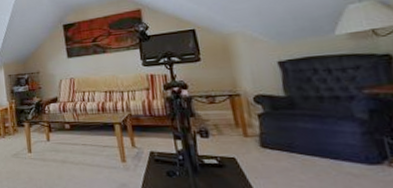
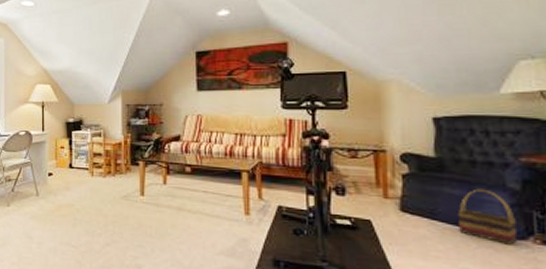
basket: none [313,121,374,170] -> present [457,188,518,245]

